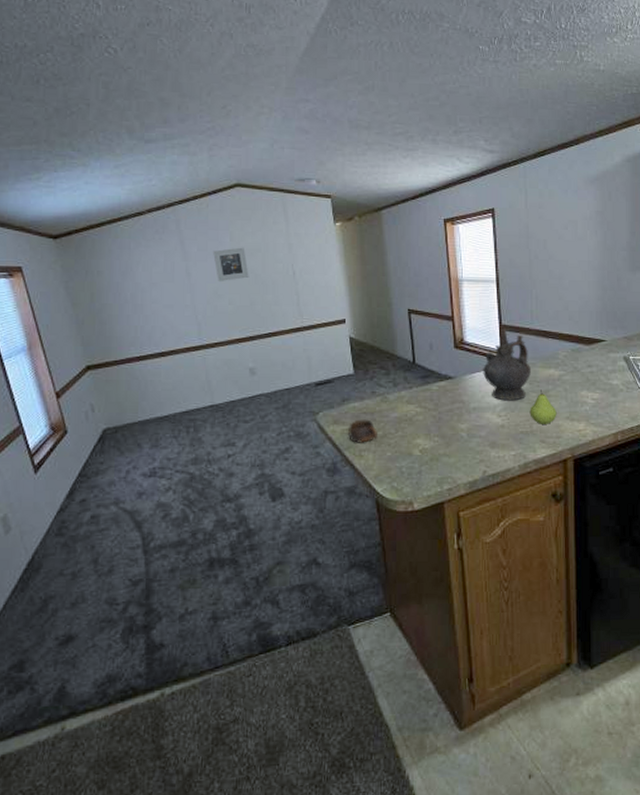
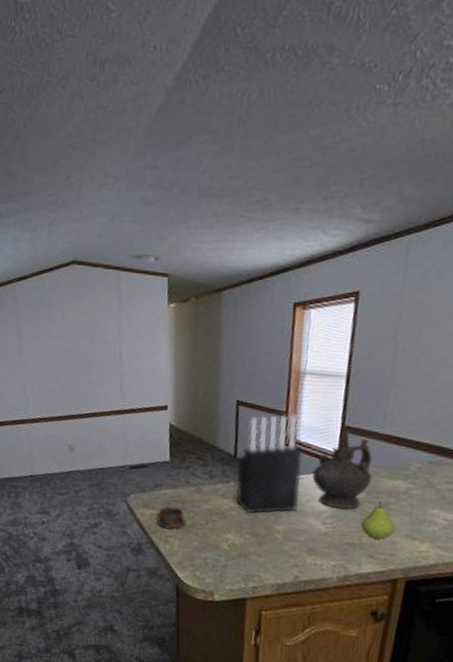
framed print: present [213,247,249,282] -> none [44,326,77,361]
knife block: none [417,318,475,417] -> present [235,414,303,515]

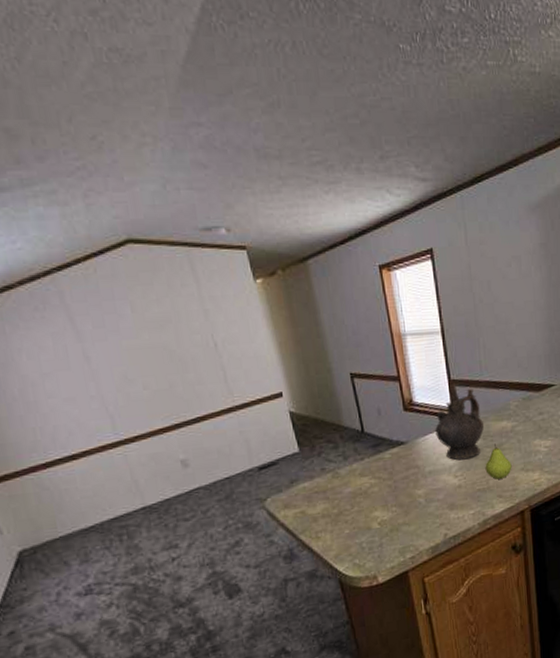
cup: present [157,506,187,530] -> none [301,498,333,526]
knife block: present [235,414,303,515] -> none [366,377,431,486]

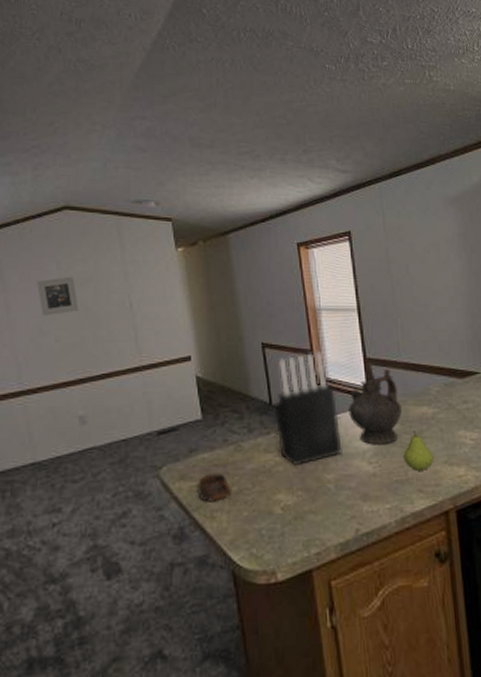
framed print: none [113,319,163,364] -> present [37,276,79,317]
cup: none [301,498,333,526] -> present [197,473,232,502]
knife block: none [366,377,431,486] -> present [274,351,342,467]

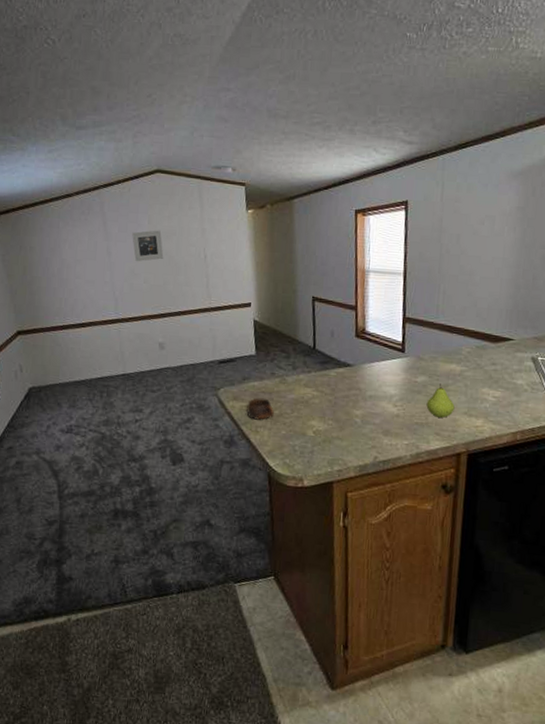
knife block: present [274,351,342,467] -> none [316,308,373,401]
ceremonial vessel: present [348,362,403,445] -> none [382,321,432,393]

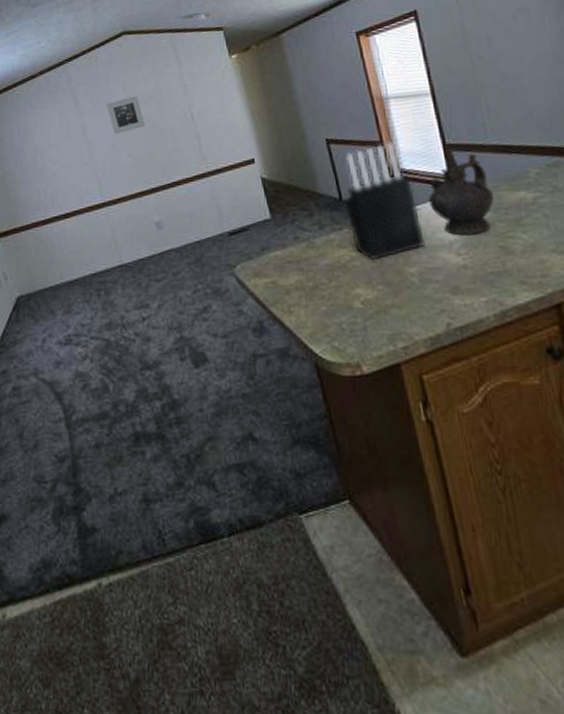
cup: present [246,398,274,420] -> none [272,269,307,298]
knife block: none [316,308,373,401] -> present [344,142,425,261]
ceremonial vessel: none [382,321,432,393] -> present [428,148,495,236]
fruit: present [426,383,455,418] -> none [498,218,538,261]

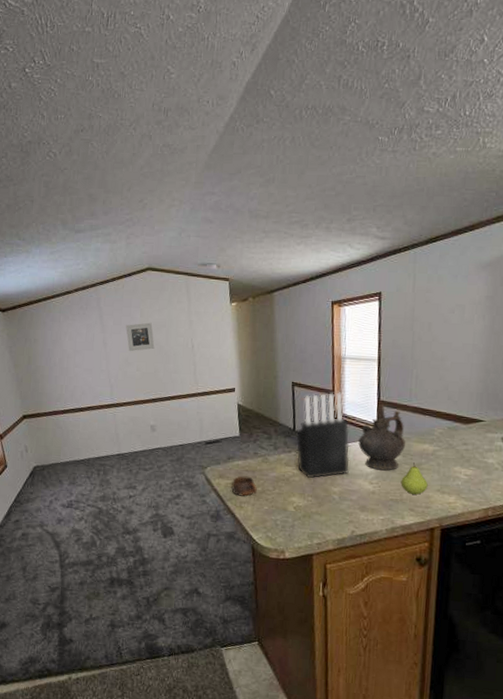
cup: none [272,269,307,298] -> present [231,475,257,497]
fruit: none [498,218,538,261] -> present [401,462,428,495]

